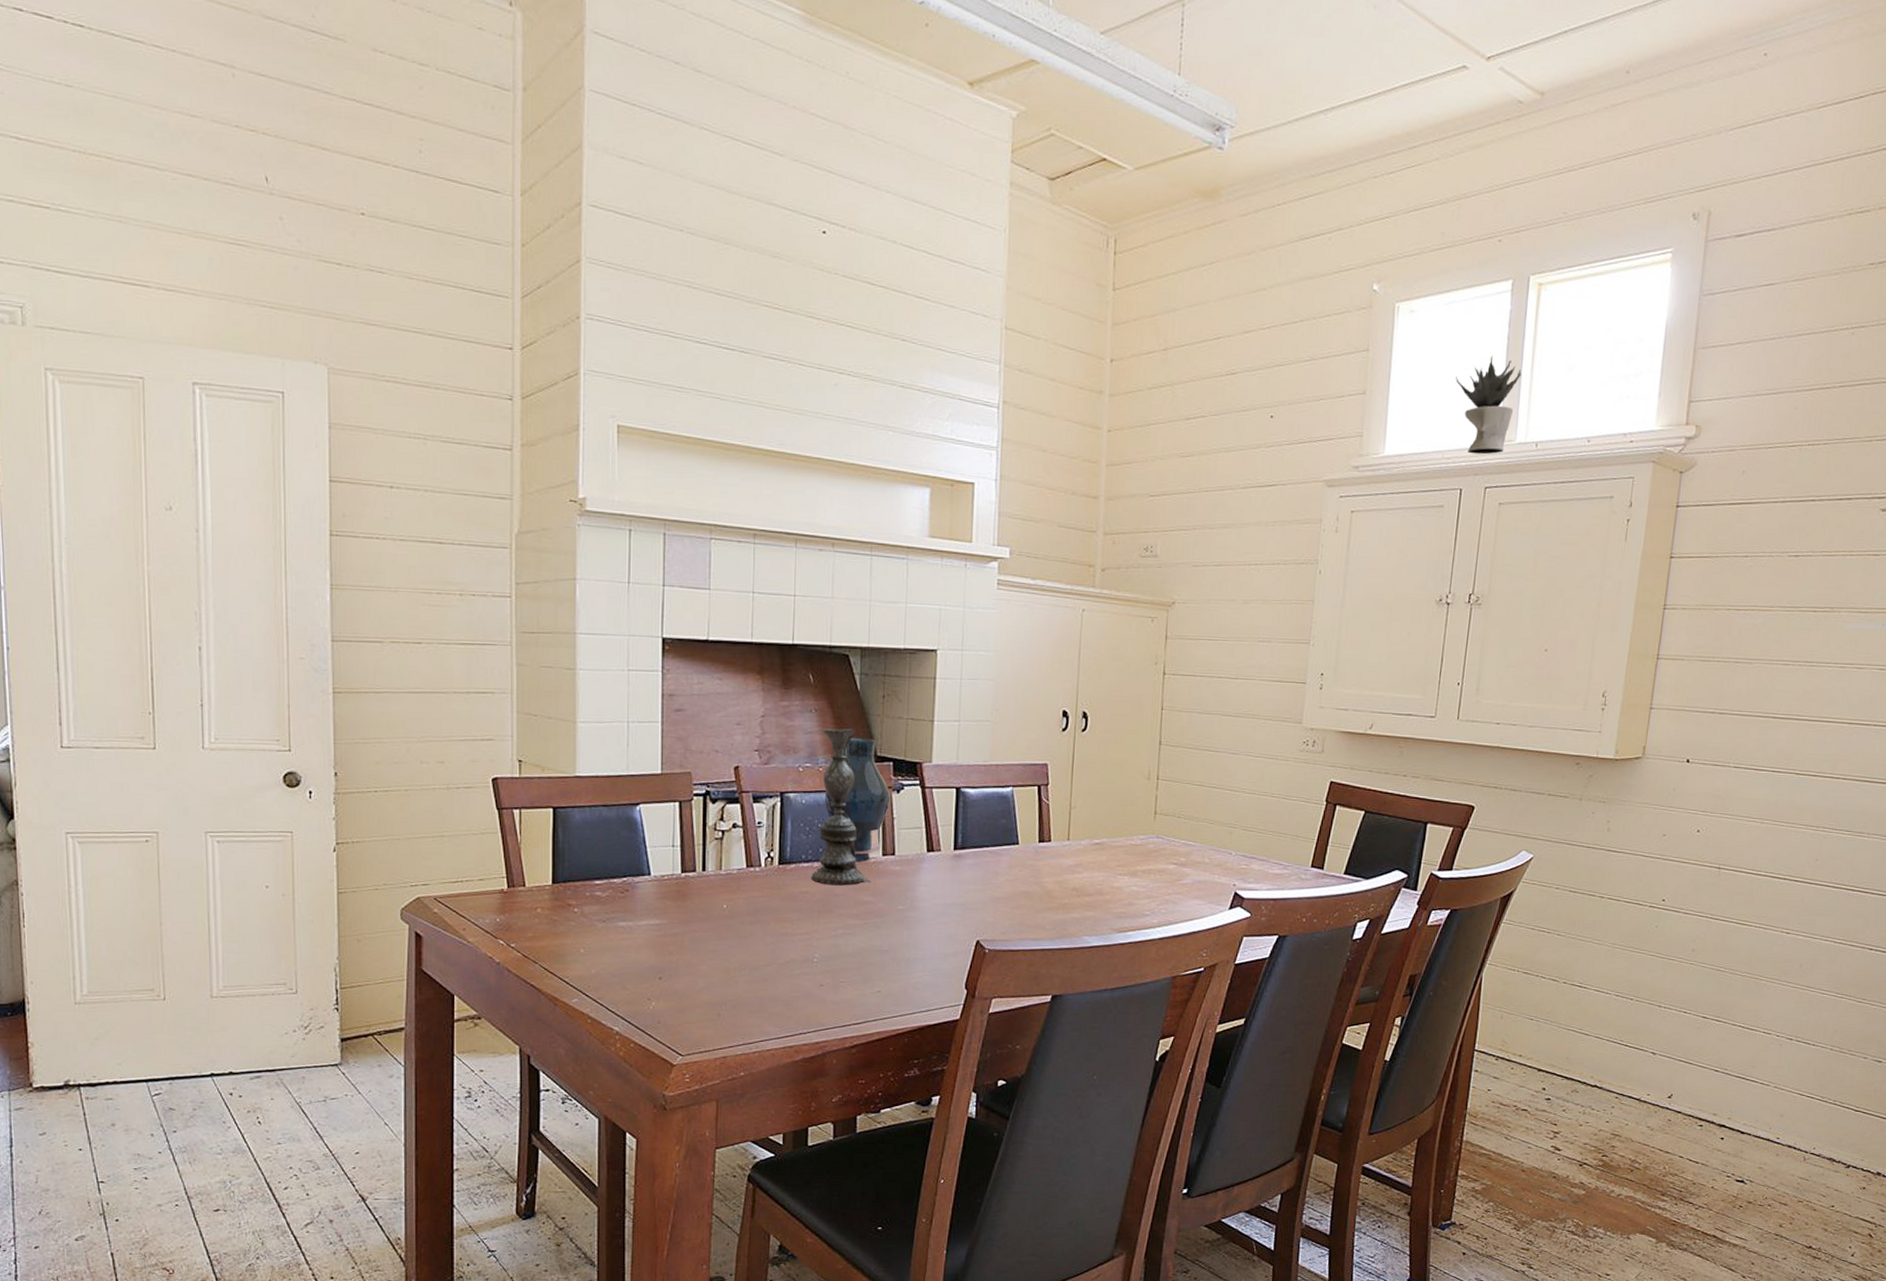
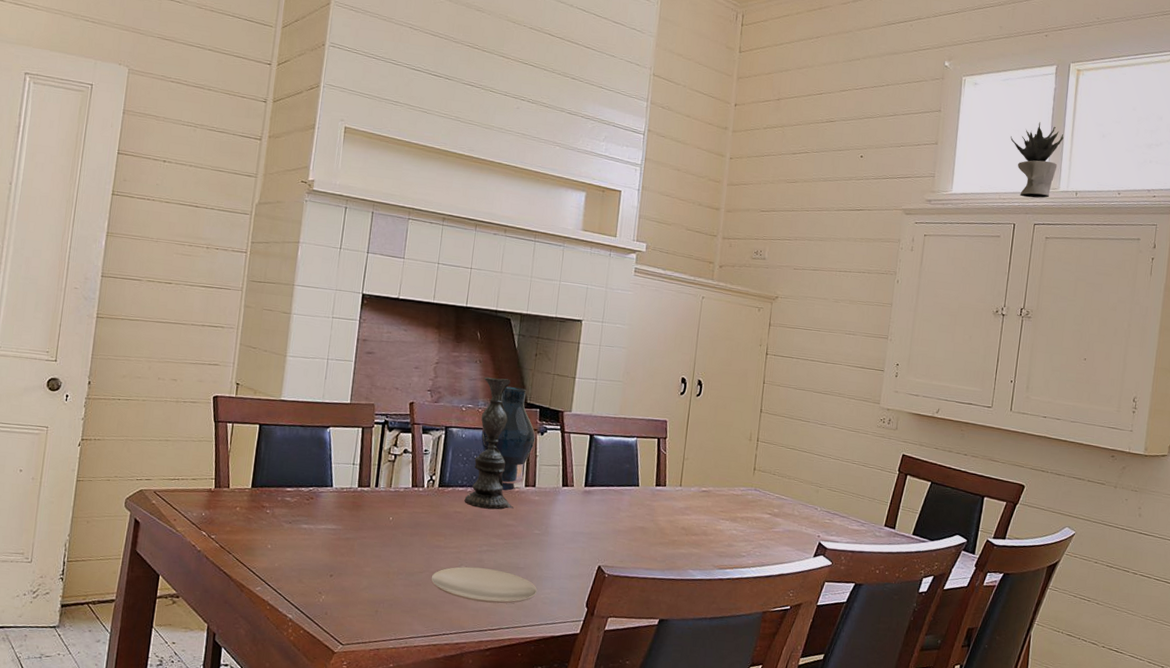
plate: none [779,954,907,995] -> present [431,566,538,604]

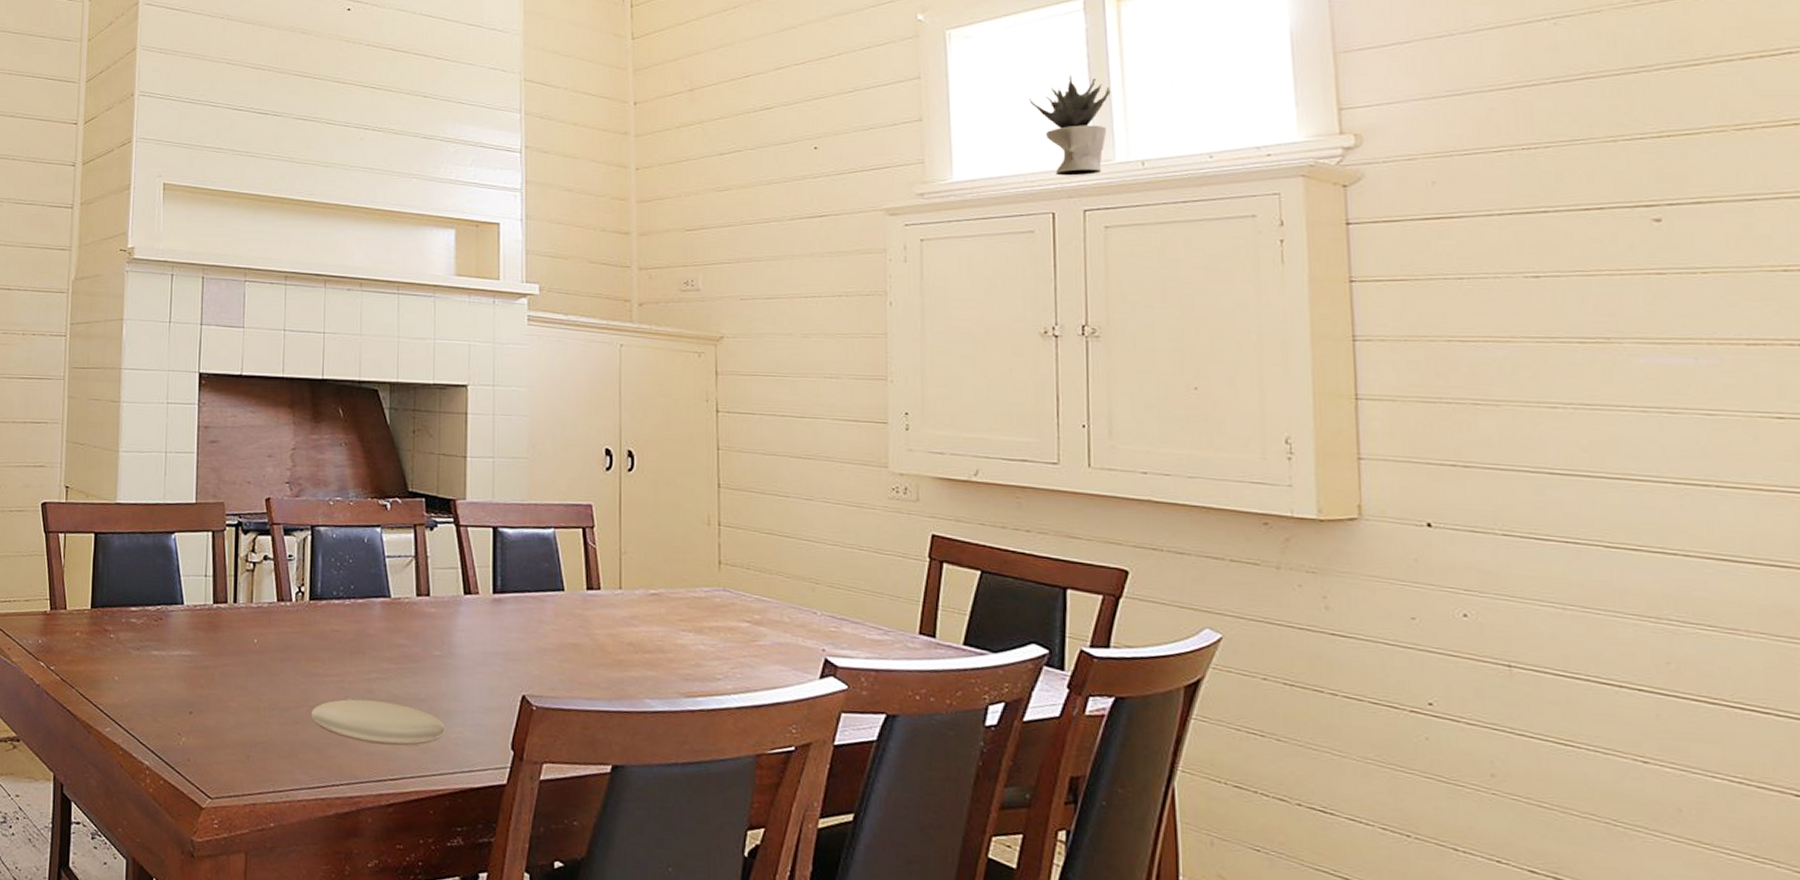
candlestick: present [464,377,514,510] -> none [342,462,406,627]
vase: present [481,386,536,491] -> none [355,472,424,602]

